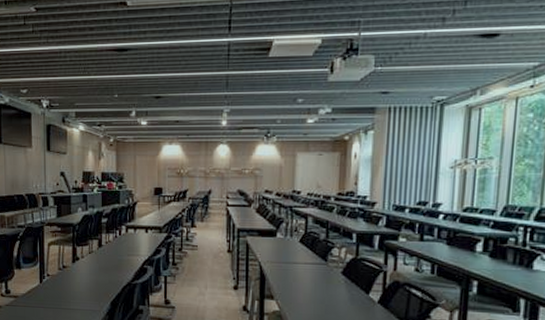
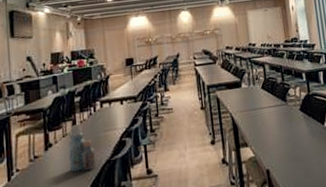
bottle: none [93,243,118,289] -> present [68,123,97,172]

